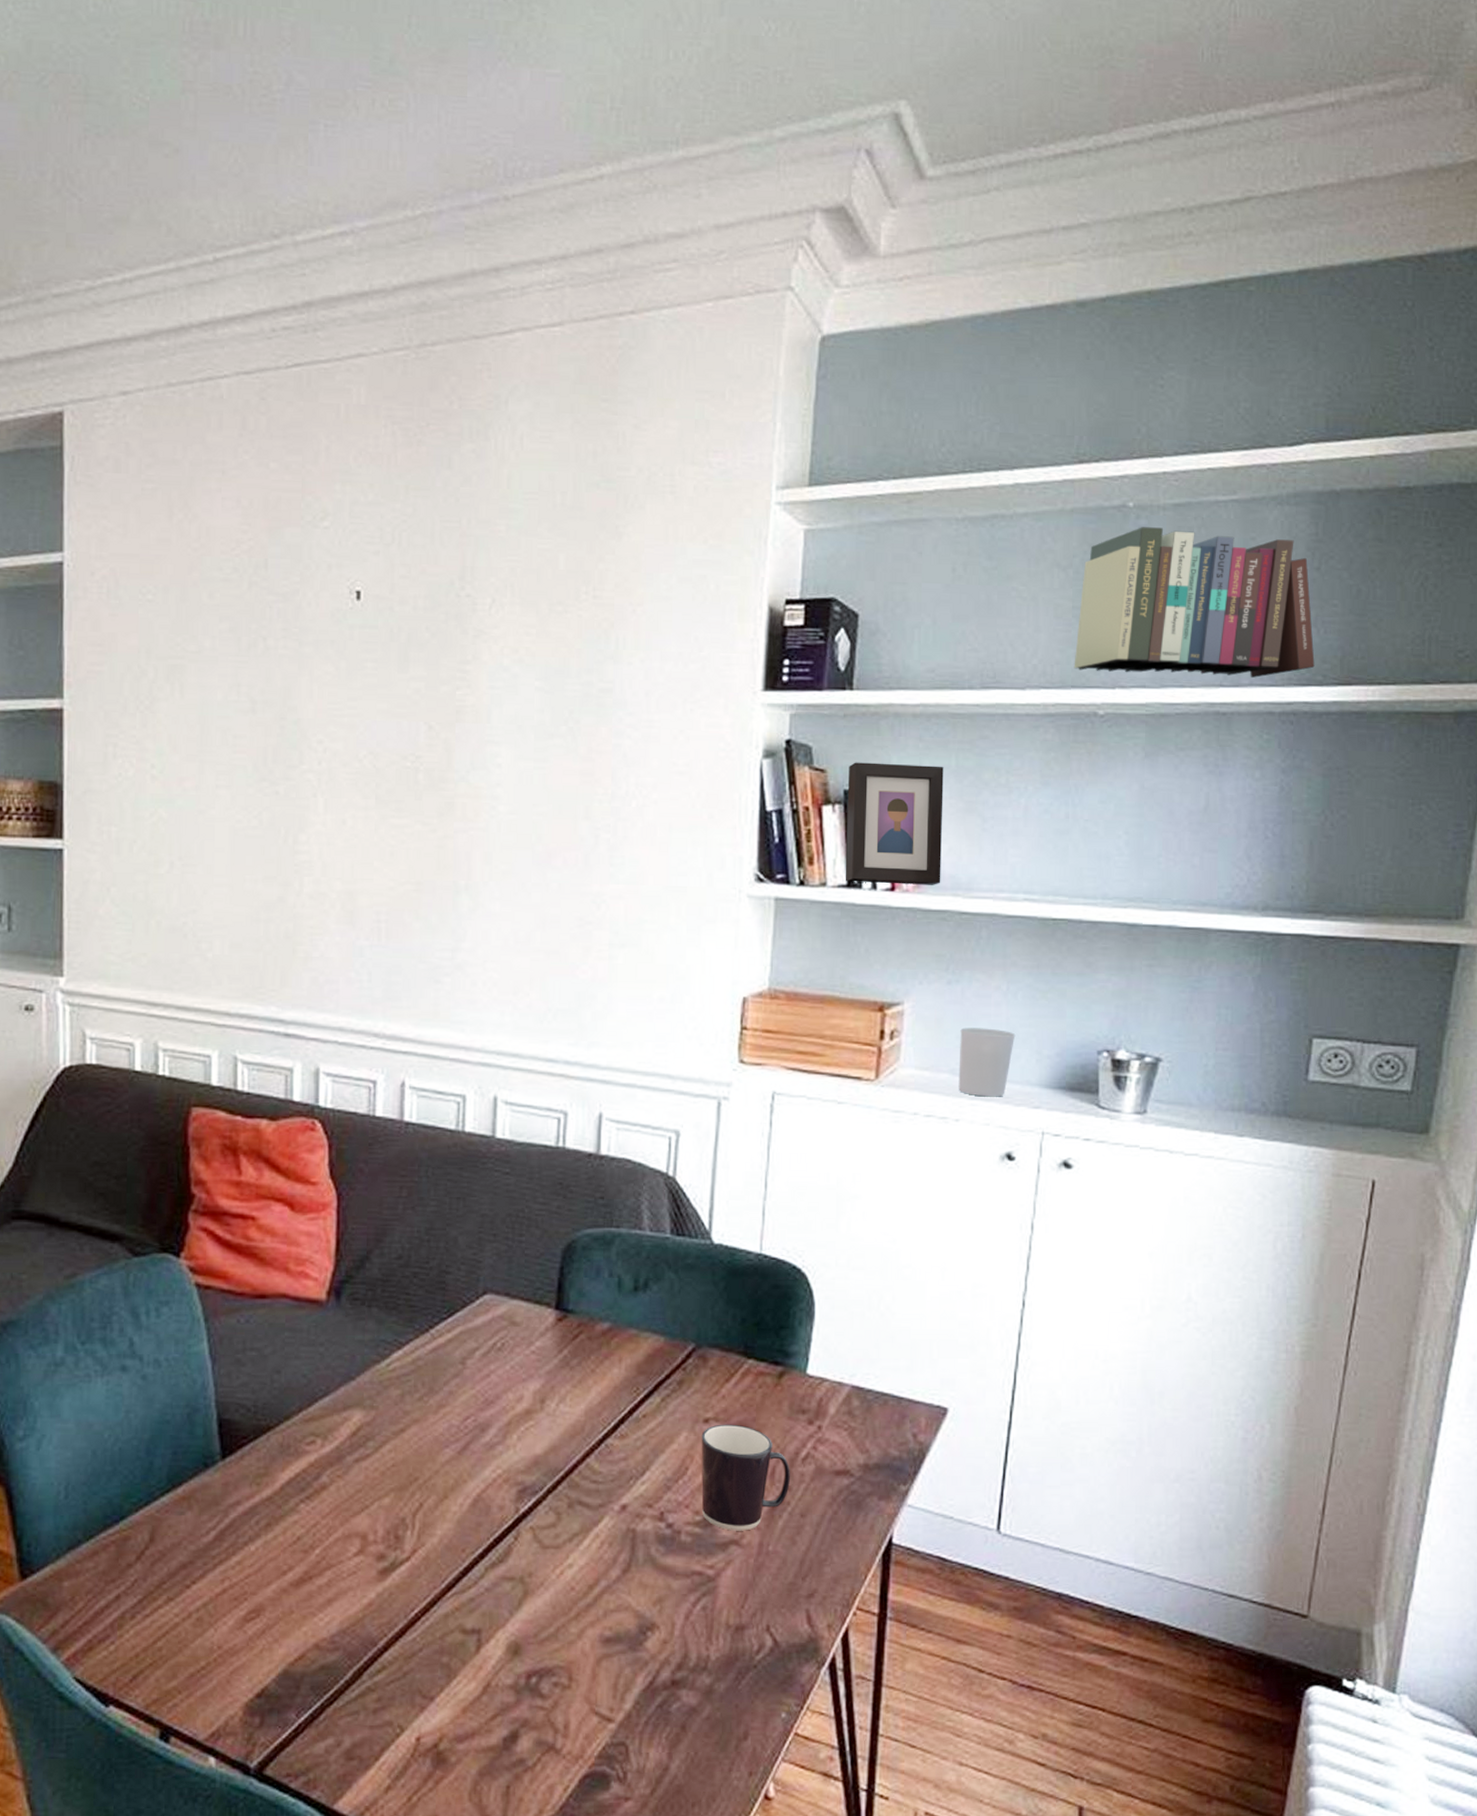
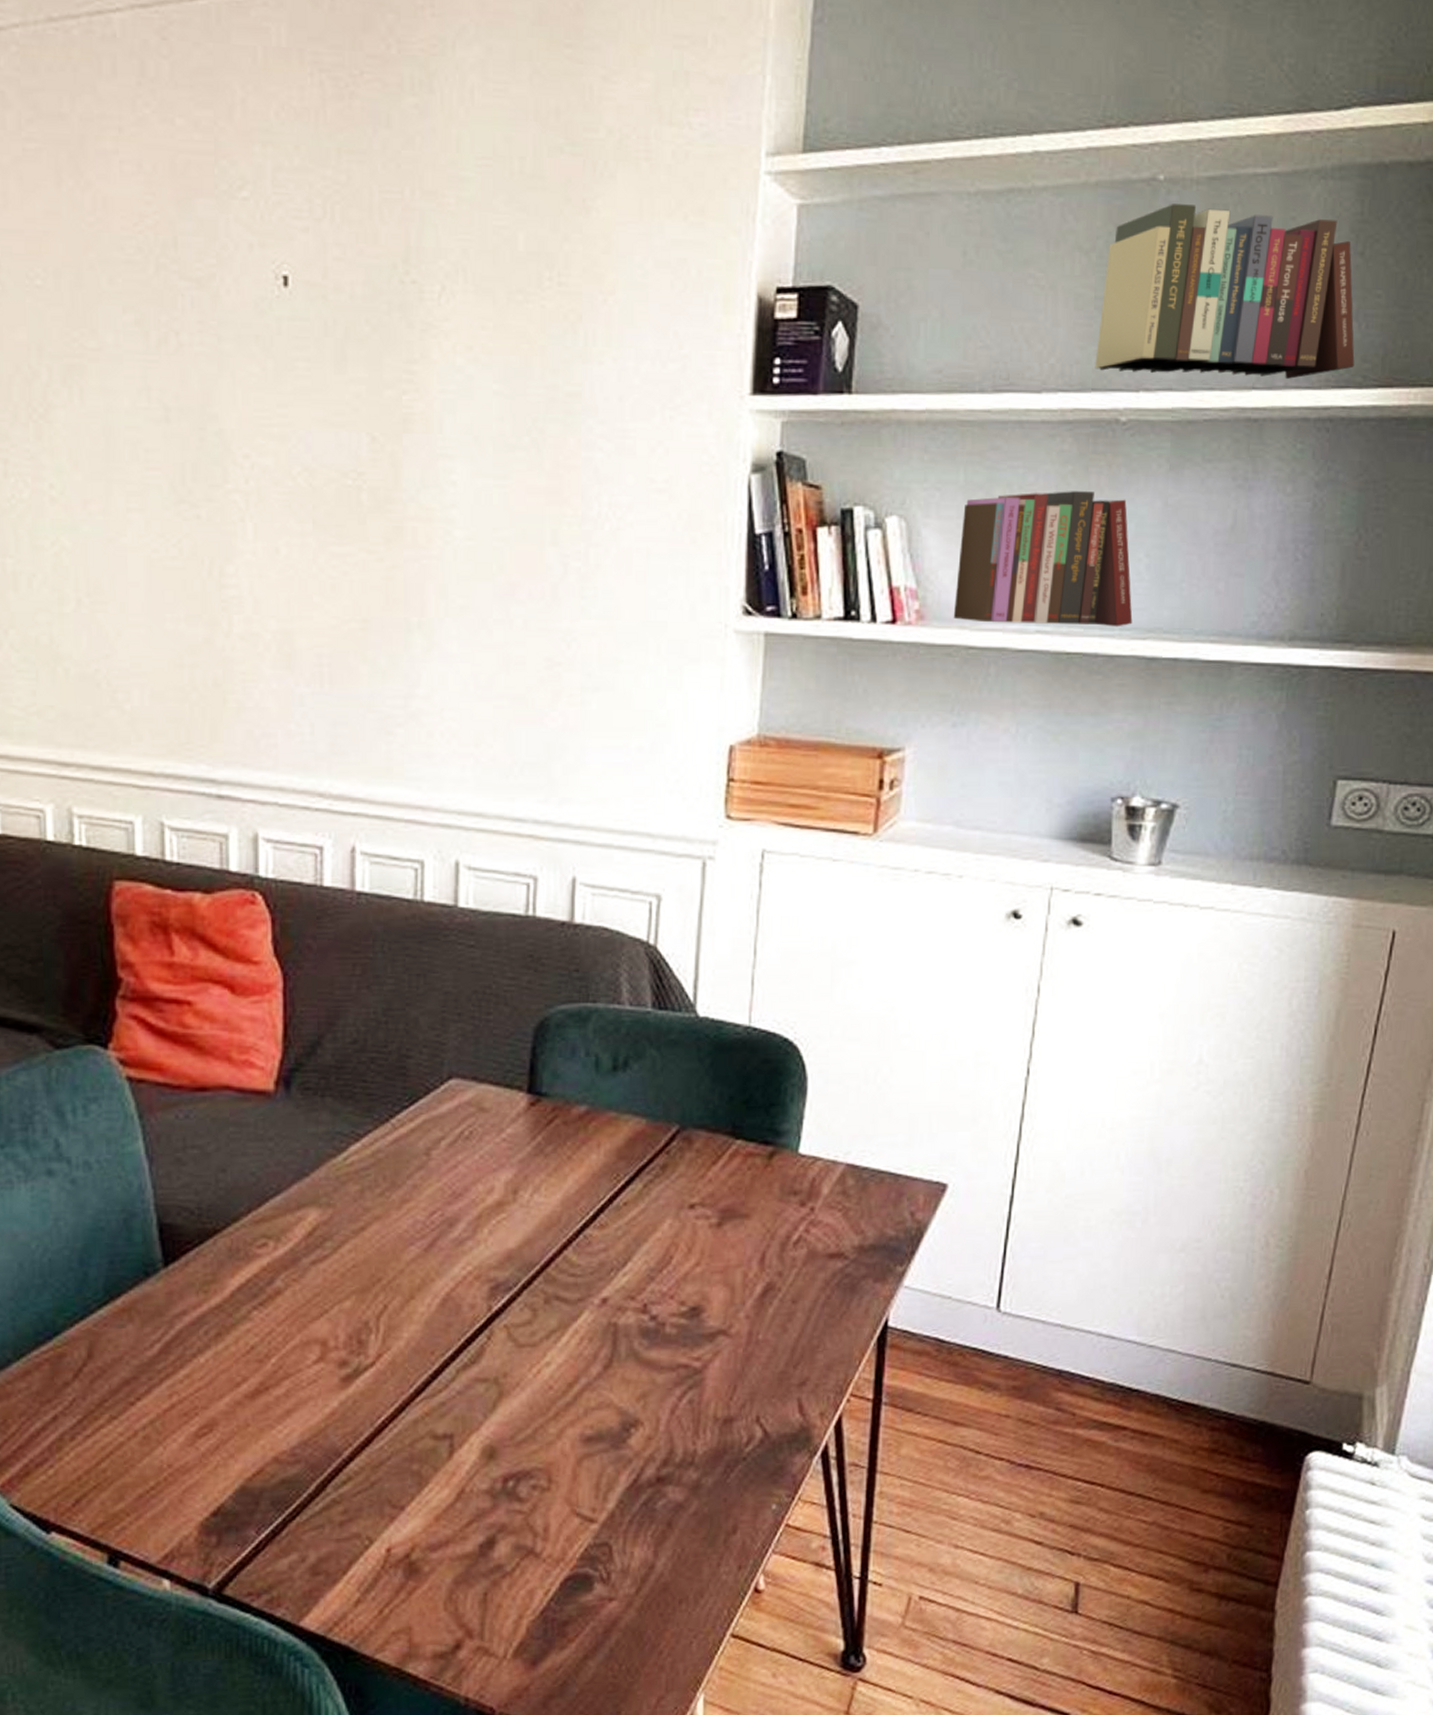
mug: present [701,1424,791,1531] -> none [686,1209,782,1321]
picture frame: present [845,762,944,886] -> none [841,477,951,618]
books: none [947,775,1114,897] -> present [953,491,1133,627]
candle holder: present [958,1027,1016,1097] -> none [962,775,1025,850]

